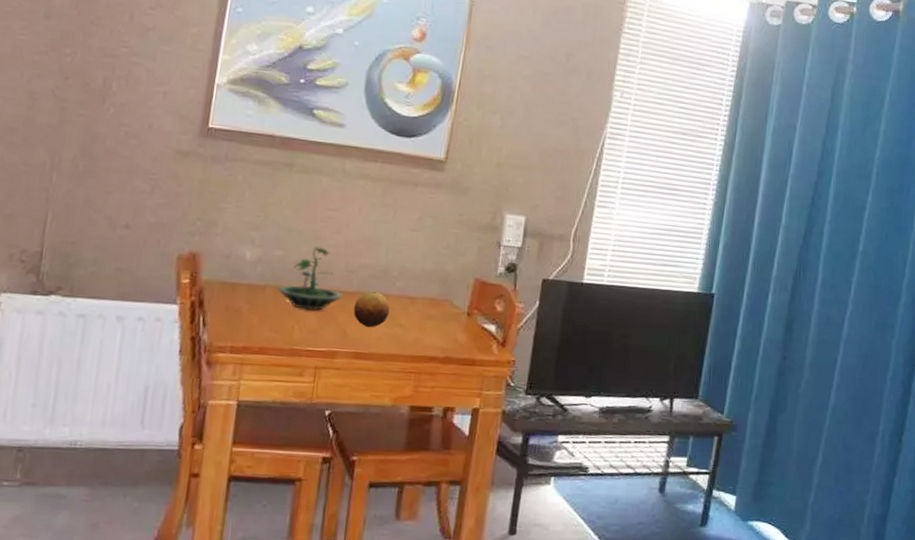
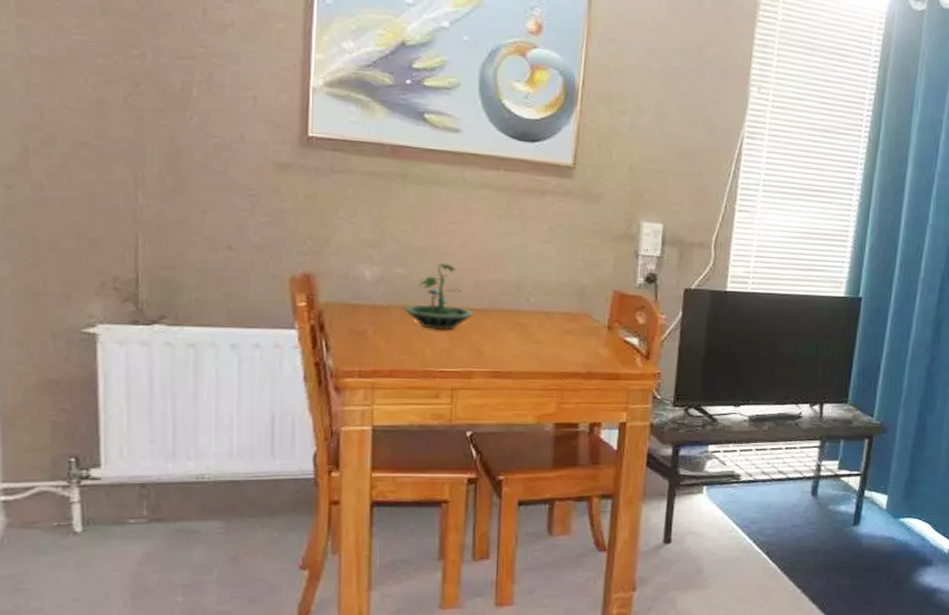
fruit: present [353,292,390,327] -> none [487,308,526,345]

